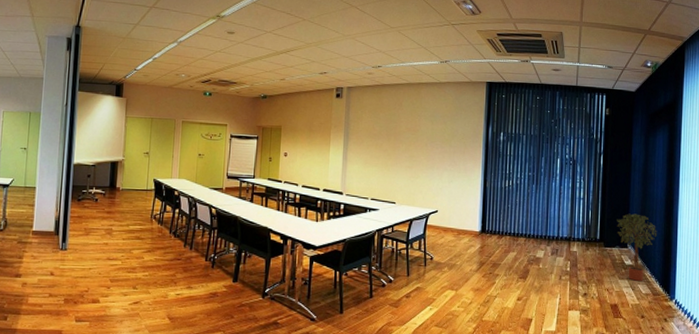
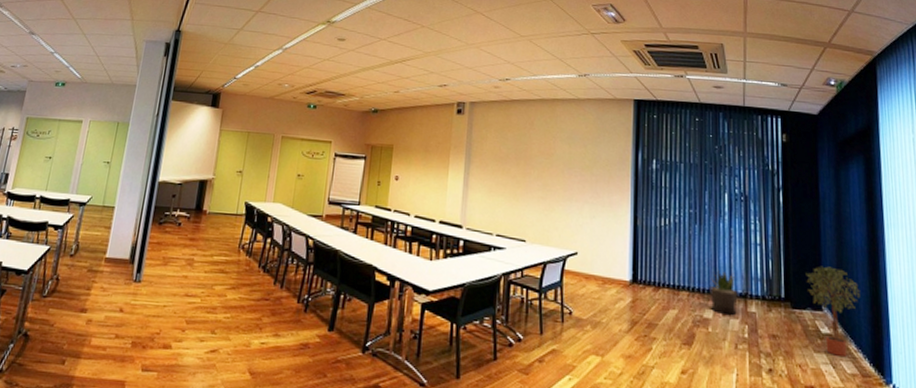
planter: none [542,219,564,255] -> present [709,269,738,317]

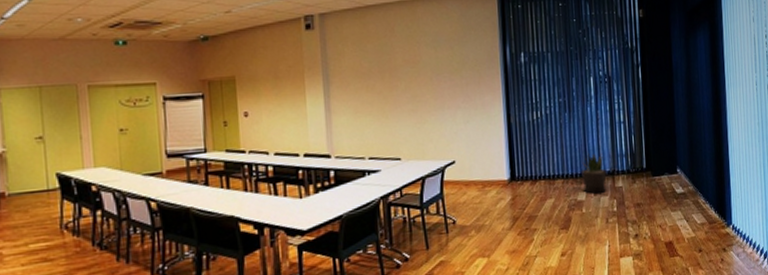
potted tree: present [806,266,861,357] -> none [663,132,708,211]

